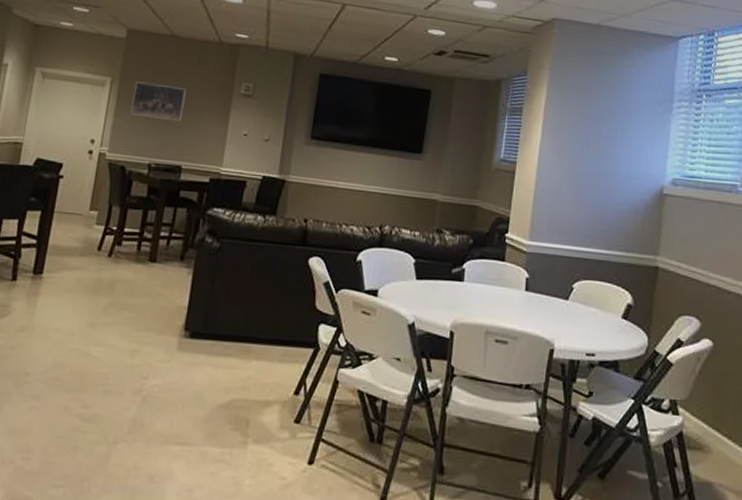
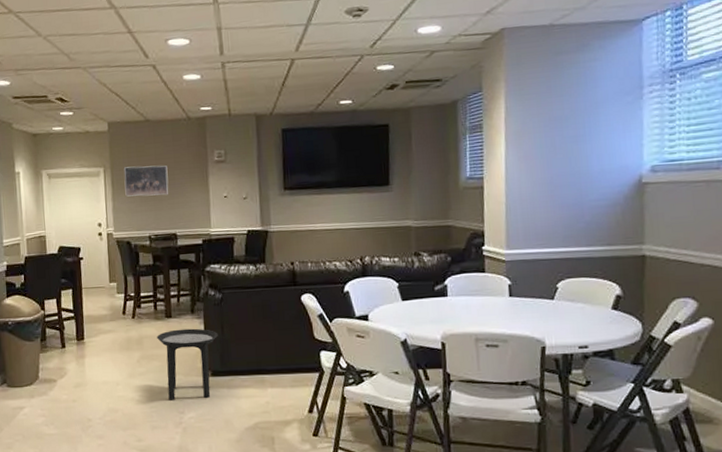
side table: none [132,276,207,364] -> present [157,328,218,400]

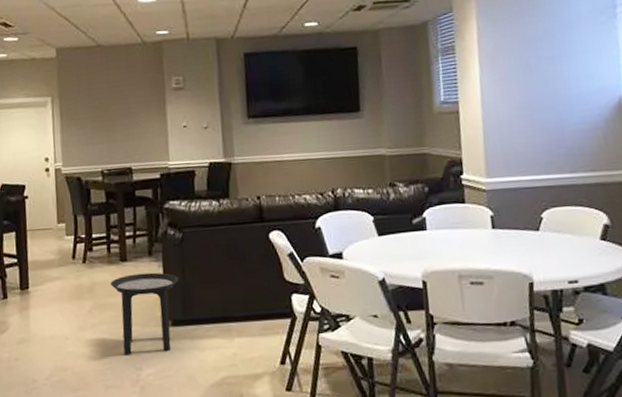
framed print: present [124,165,169,197] -> none [74,94,123,128]

